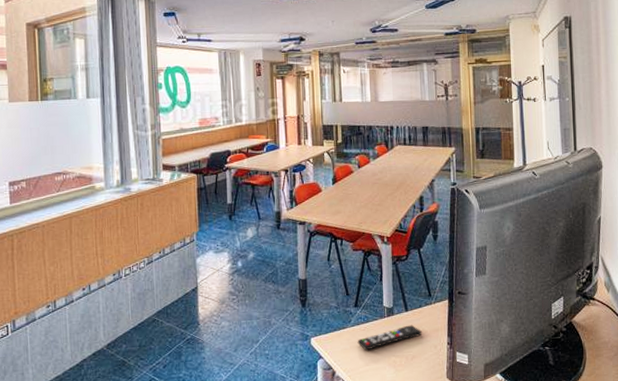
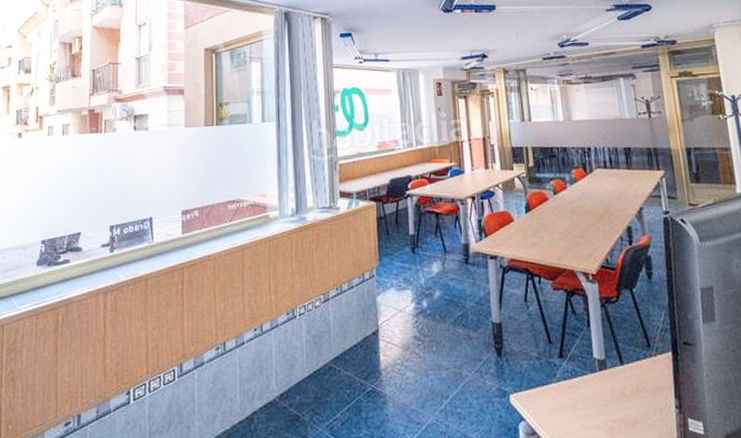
remote control: present [357,325,422,351] -> none [565,382,643,413]

